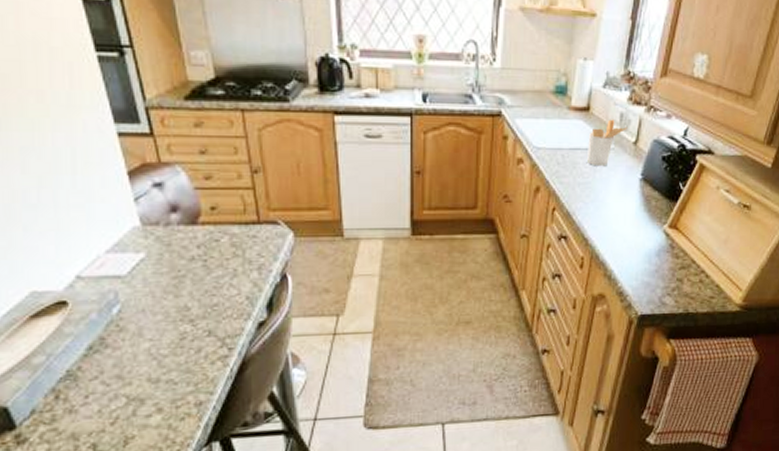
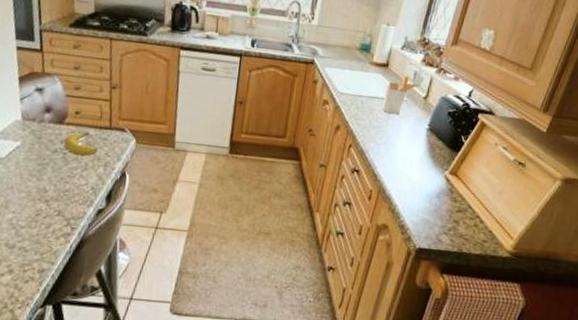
fruit: none [201,230,246,261] -> present [63,131,97,157]

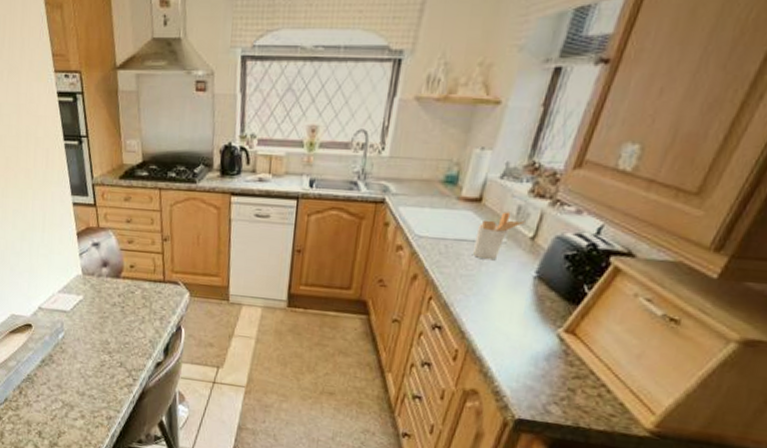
fruit: present [63,131,97,157] -> none [121,285,153,310]

